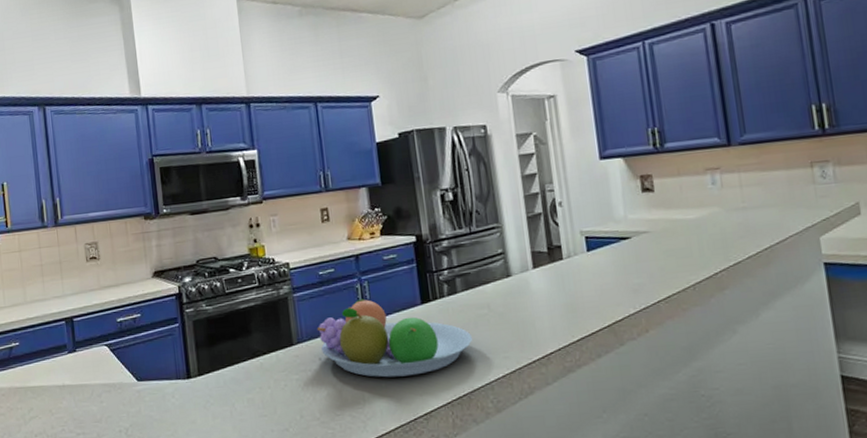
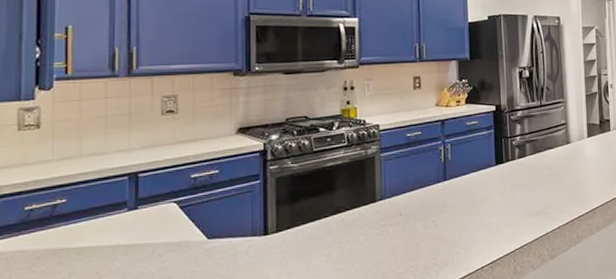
fruit bowl: present [316,298,473,378] -> none [400,159,536,231]

